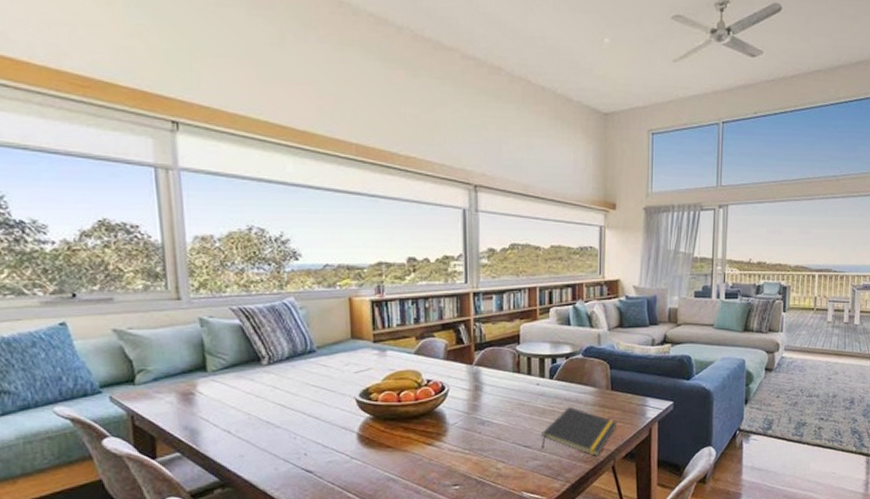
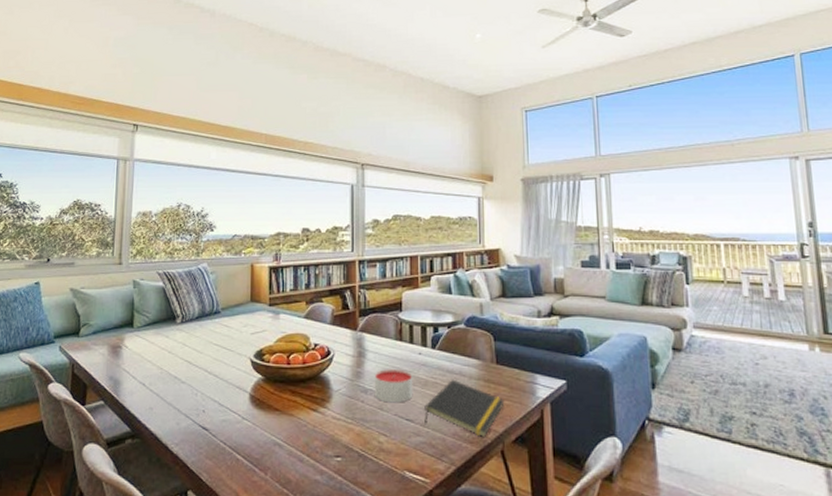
candle: none [491,400,531,432] -> present [374,369,413,403]

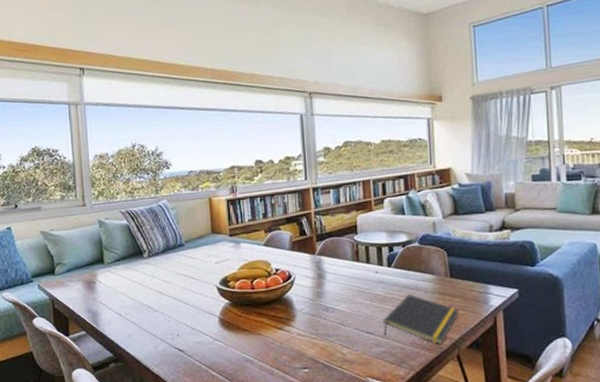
candle: present [374,369,413,403] -> none [334,288,372,319]

